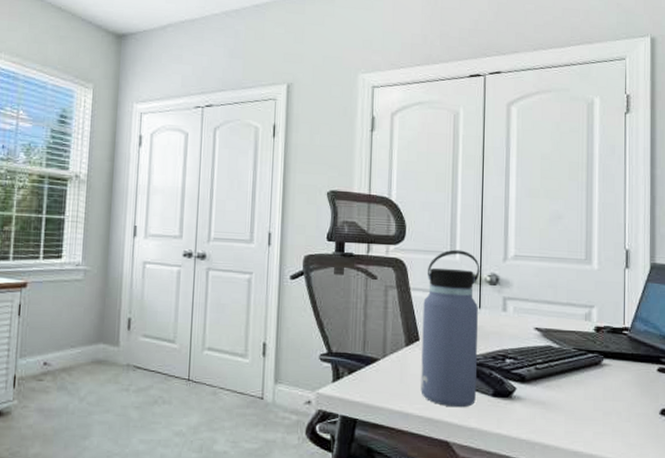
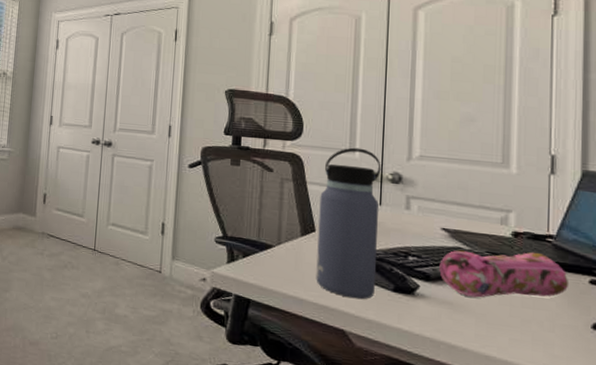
pencil case: none [533,345,642,395] -> present [439,250,570,298]

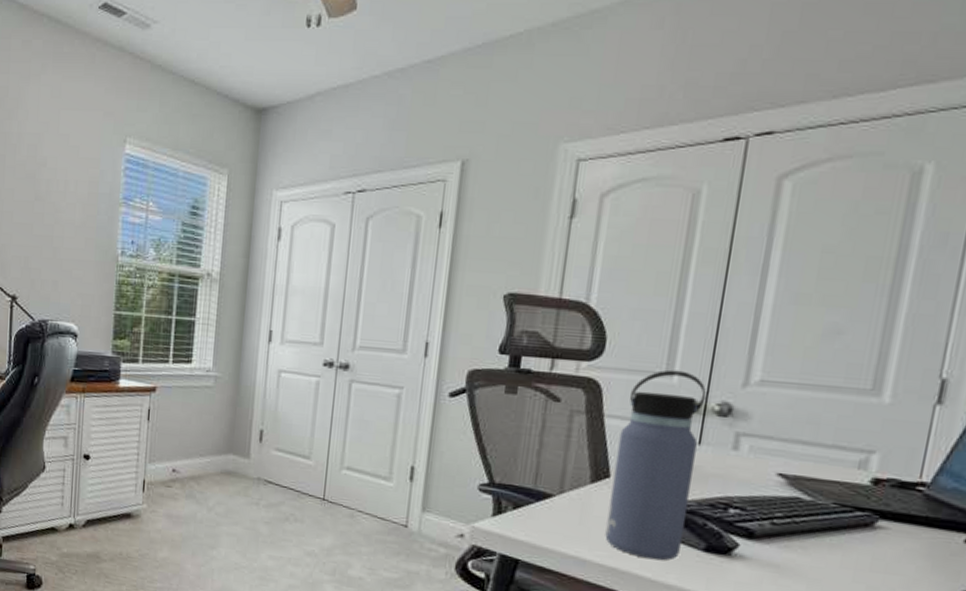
pencil case: present [439,250,570,298] -> none [767,500,938,560]

